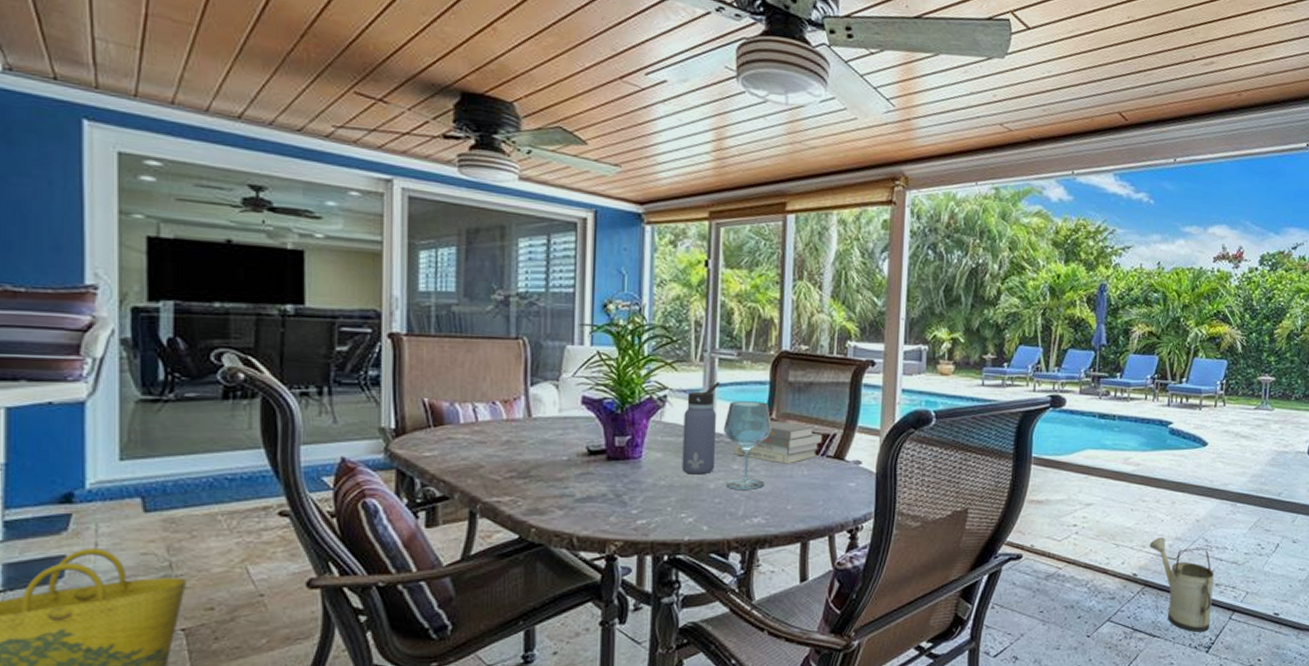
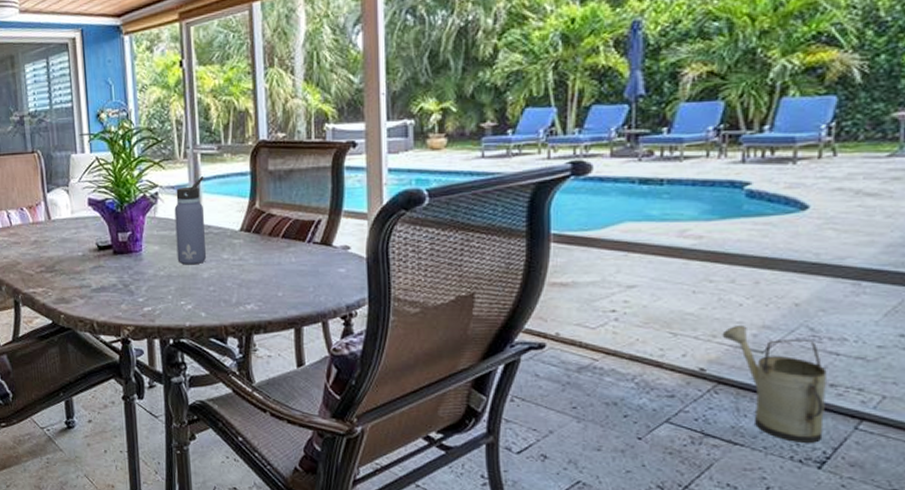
wine glass: present [723,401,772,490] -> none [210,192,256,278]
books: present [733,420,823,464] -> none [222,209,308,252]

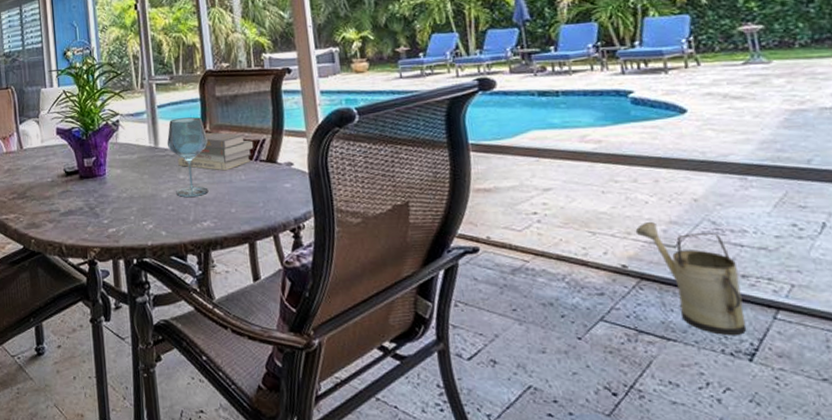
water bottle: present [174,176,206,265] -> none [134,104,164,187]
wine glass: none [210,192,256,278] -> present [167,117,209,197]
books: none [222,209,308,252] -> present [178,132,254,171]

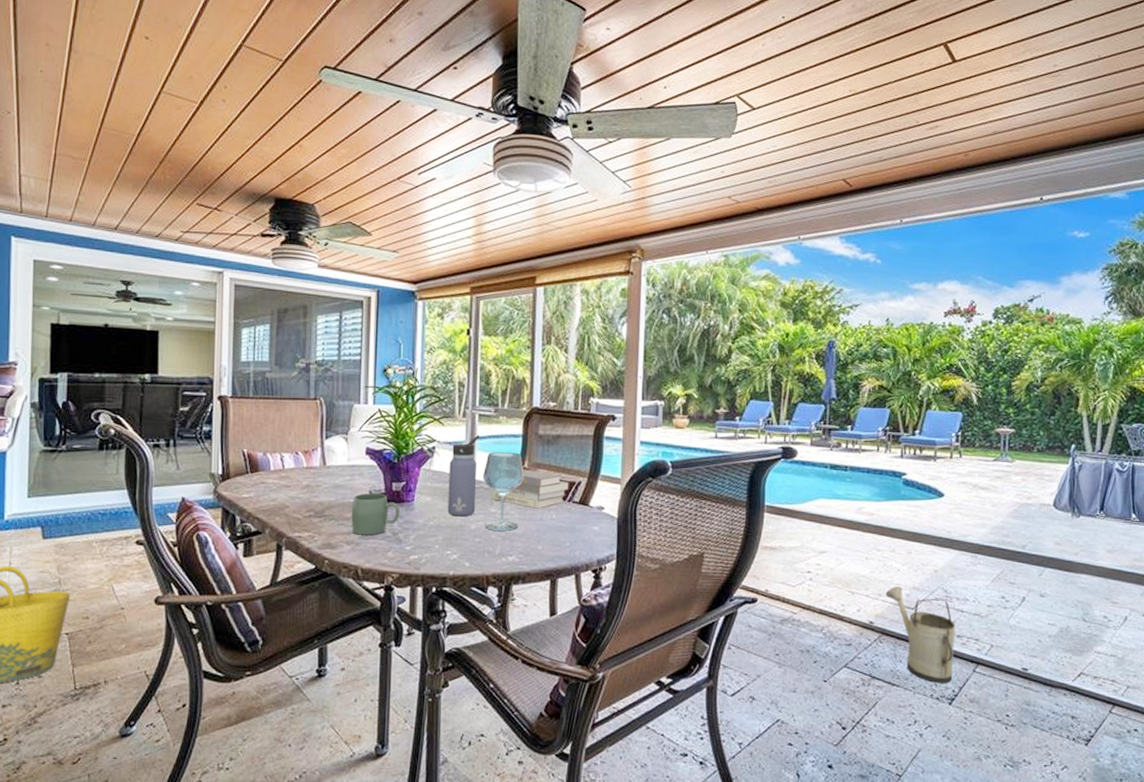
mug: none [49,170,94,213] -> present [351,492,399,536]
water bottle: none [134,104,164,187] -> present [447,435,480,517]

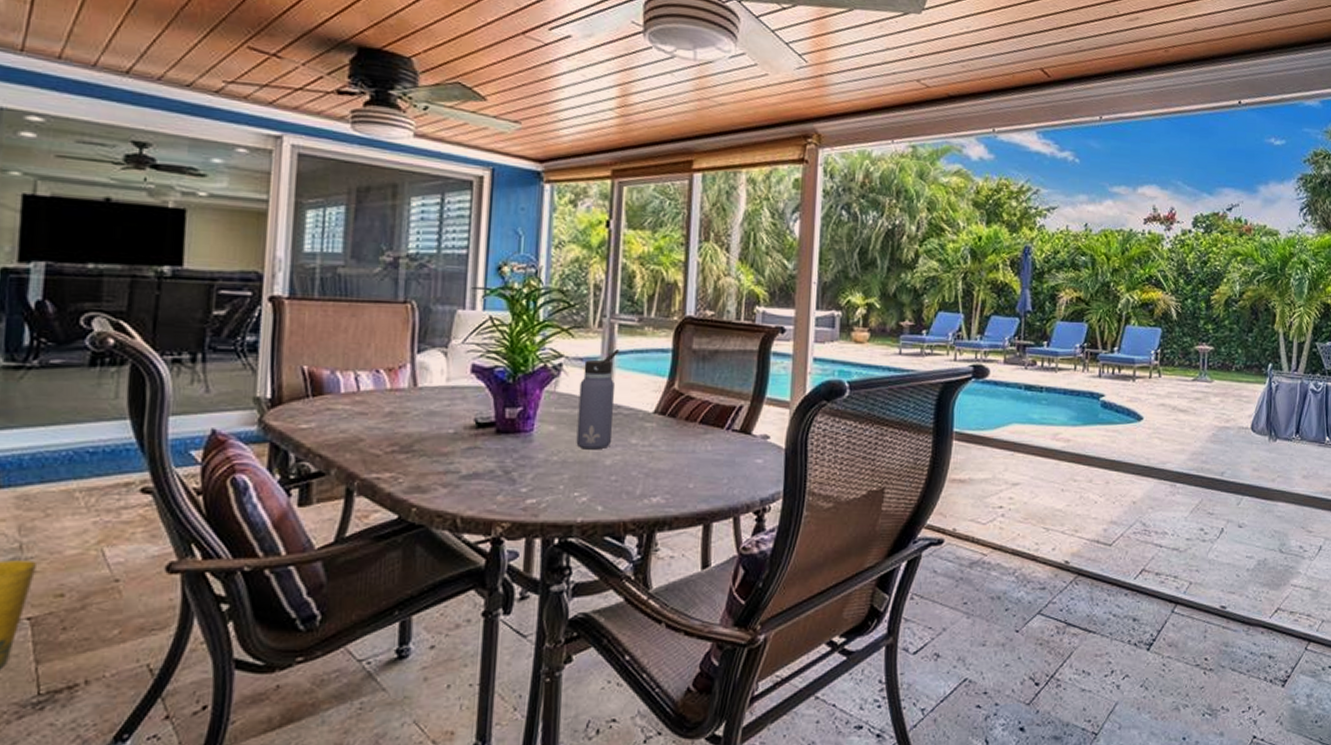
mug: present [351,492,399,536] -> none [449,421,514,475]
wine glass: present [482,452,524,531] -> none [621,370,674,466]
books: present [491,469,569,509] -> none [632,391,728,439]
watering can: present [885,586,955,683] -> none [1082,520,1154,627]

